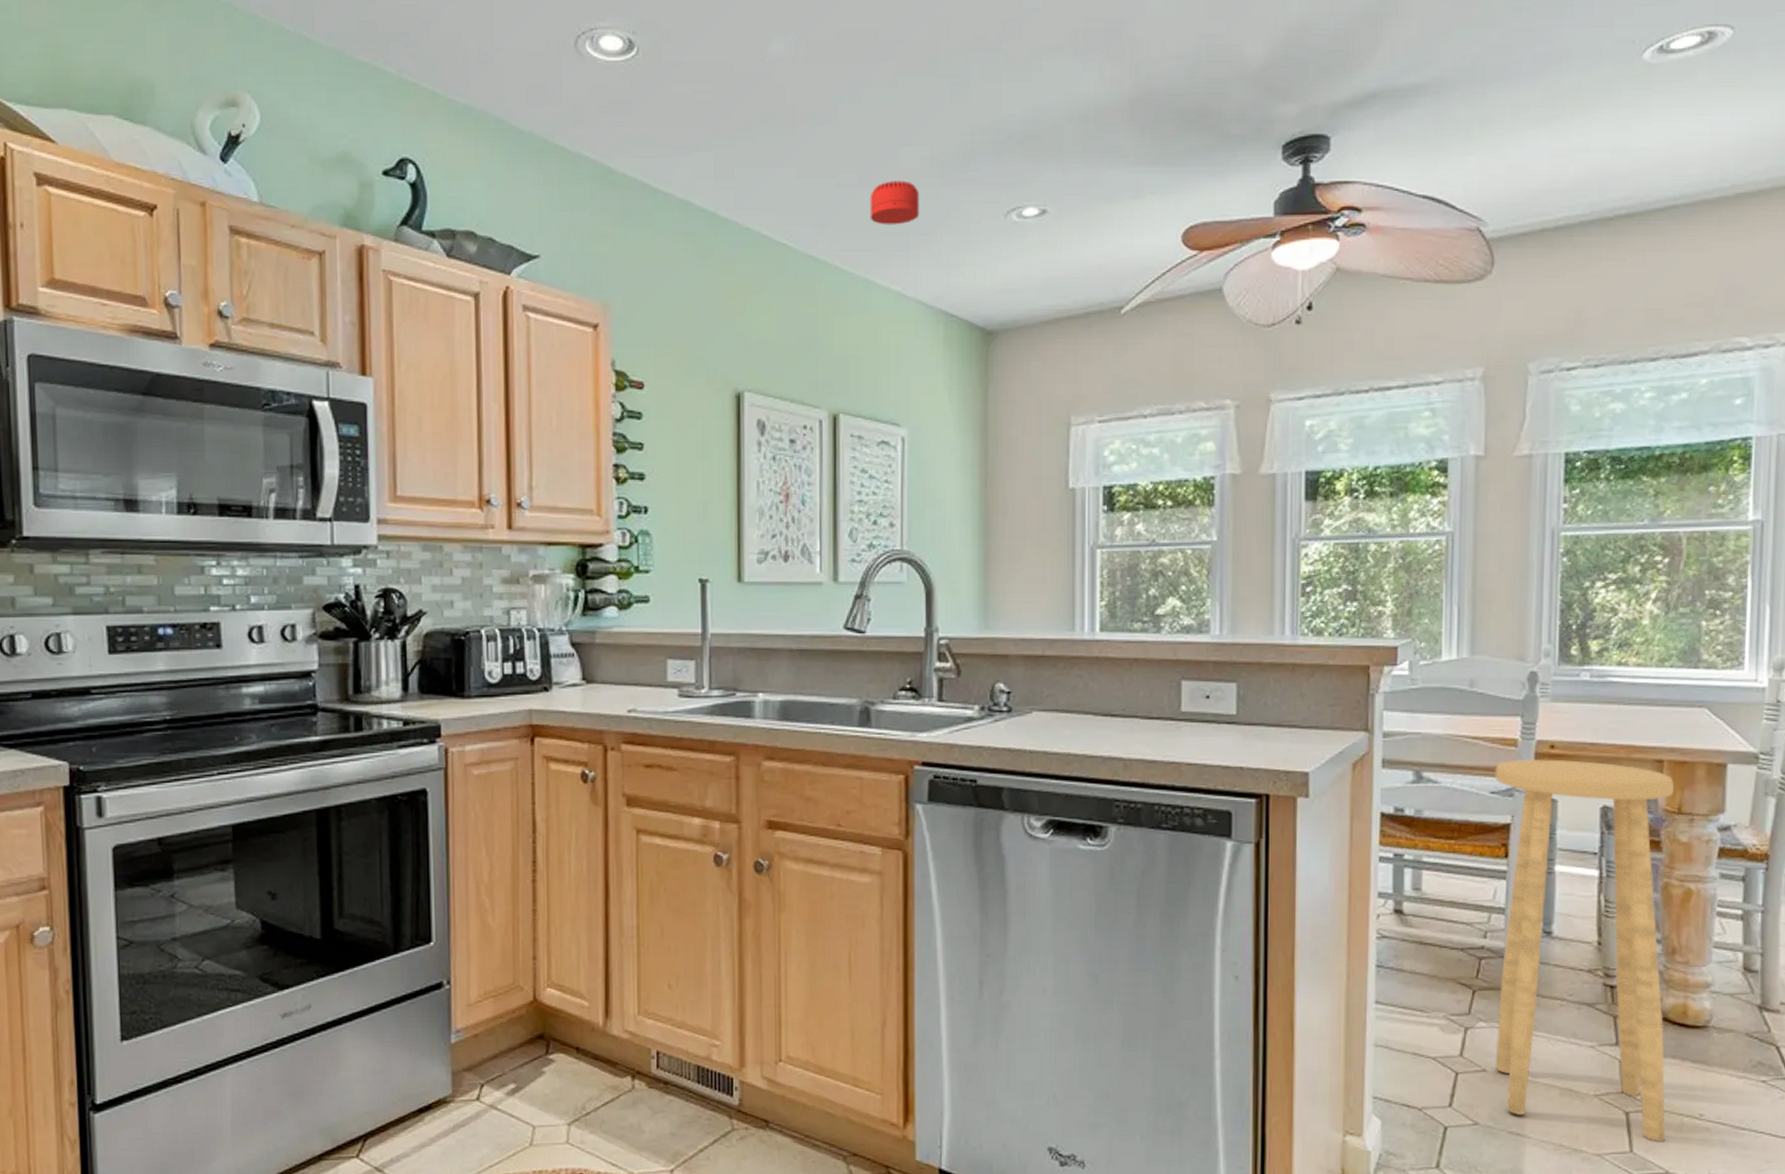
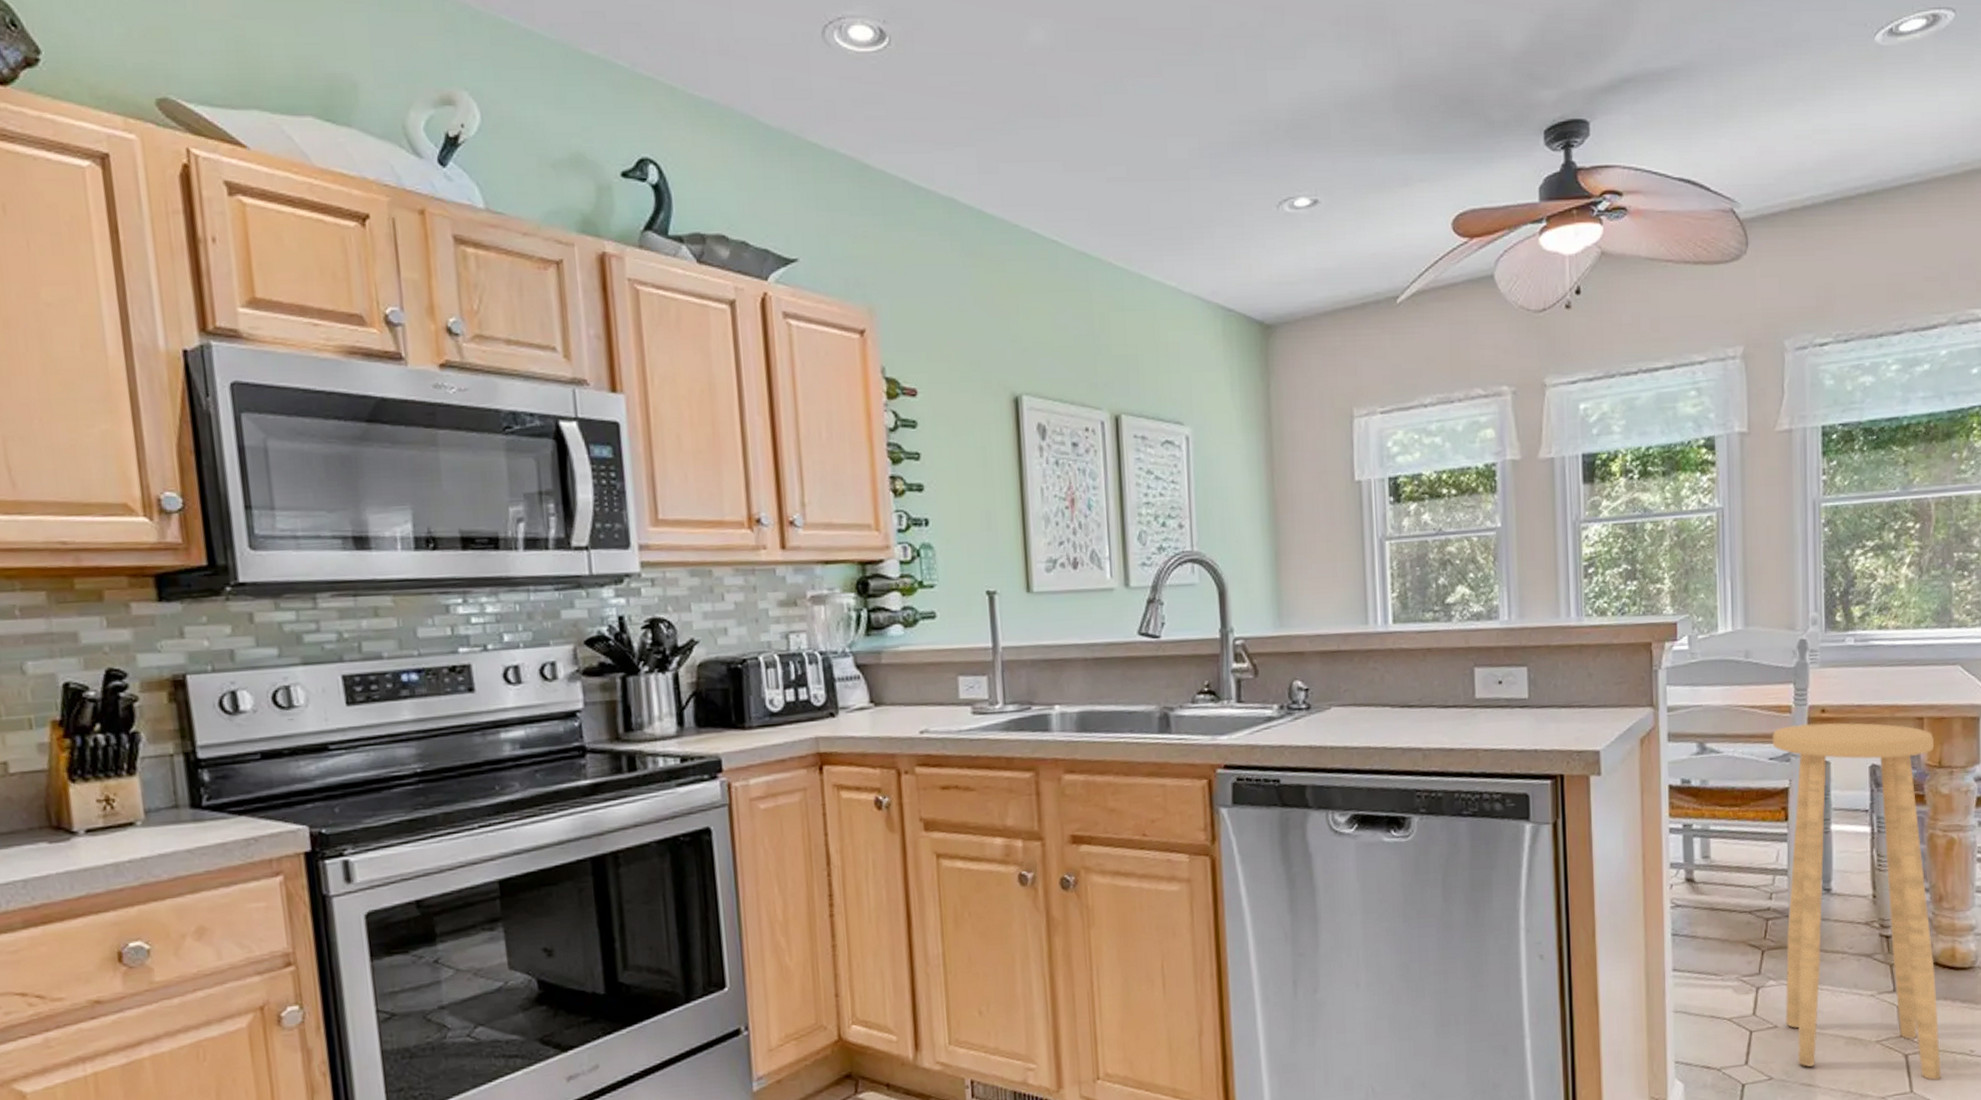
smoke detector: present [870,180,920,225] -> none [1140,173,1191,219]

